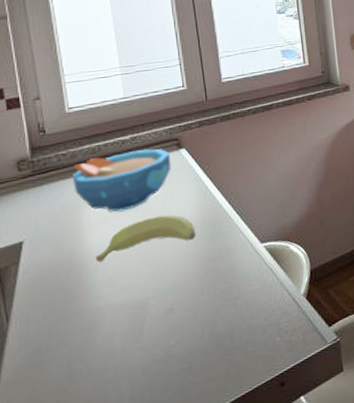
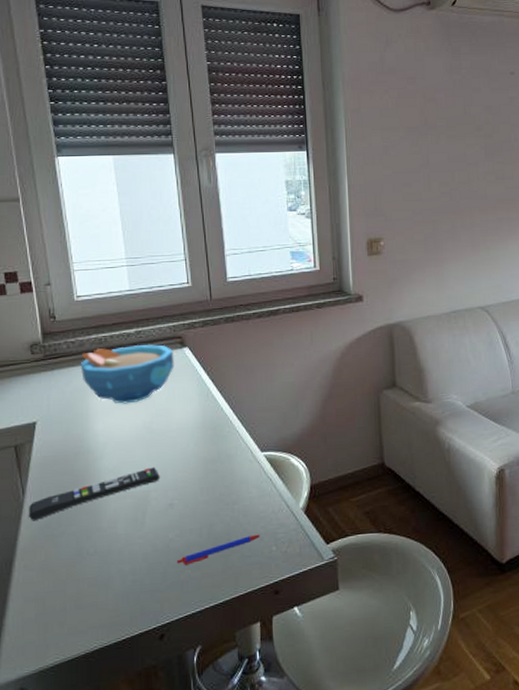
remote control: none [12,273,158,350] -> present [28,467,160,521]
banana: present [95,214,196,263] -> none [101,412,197,451]
pen: none [178,326,265,373] -> present [176,534,262,566]

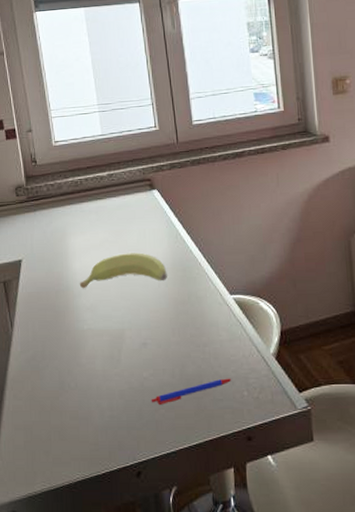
remote control: present [28,467,160,521] -> none [16,306,133,353]
bowl: present [80,345,174,404] -> none [59,187,145,244]
banana: none [101,412,197,451] -> present [79,252,167,289]

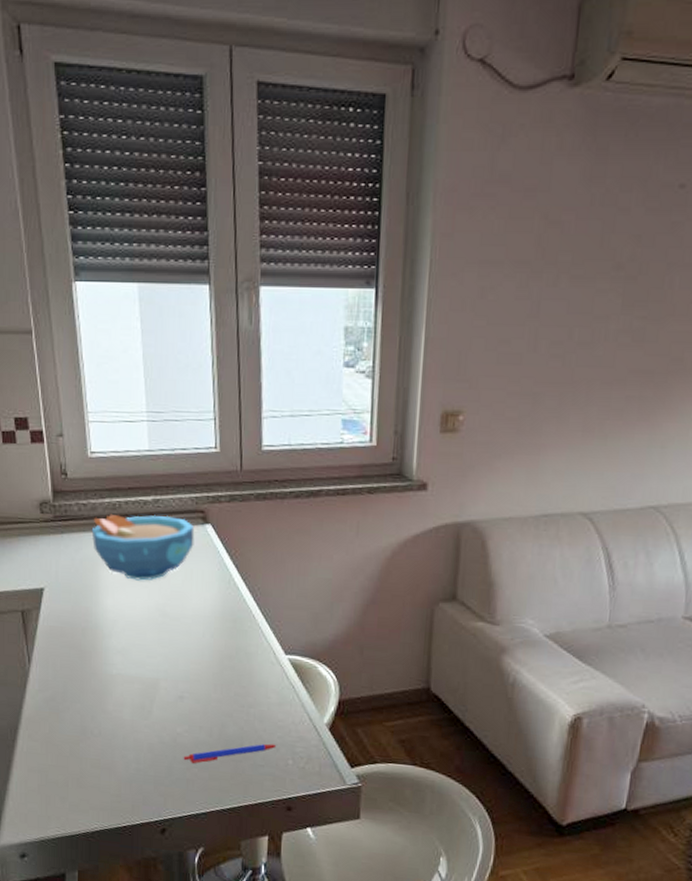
bowl: none [59,187,145,244] -> present [91,515,195,581]
banana: present [79,252,167,289] -> none [110,594,214,631]

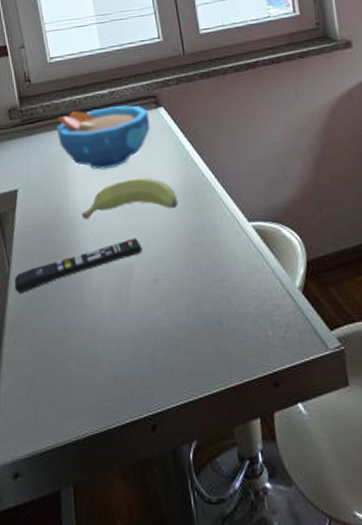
remote control: none [33,653,171,692] -> present [14,238,142,294]
banana: none [110,594,214,631] -> present [81,177,178,220]
pen: present [183,743,278,764] -> none [164,316,256,349]

